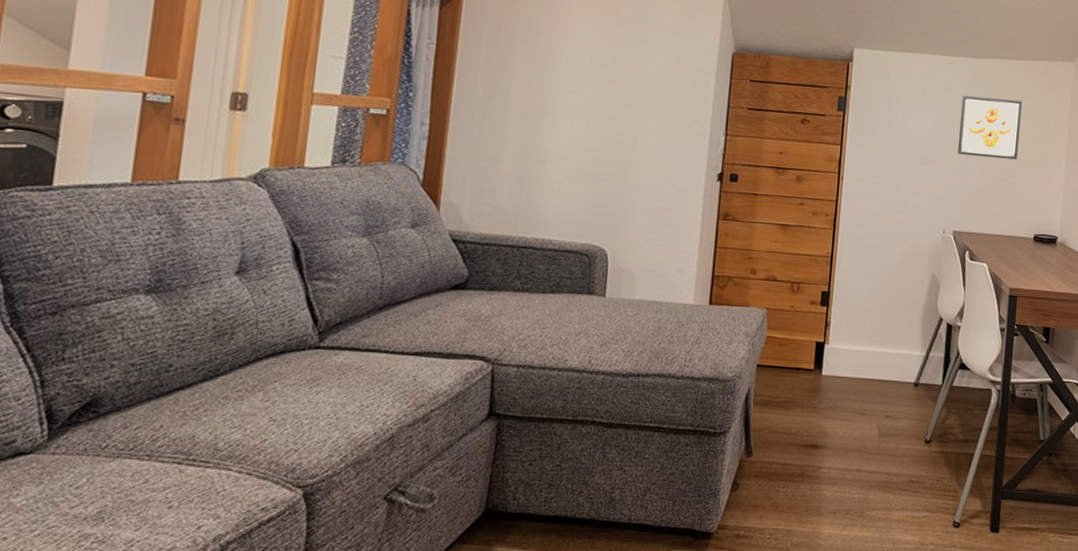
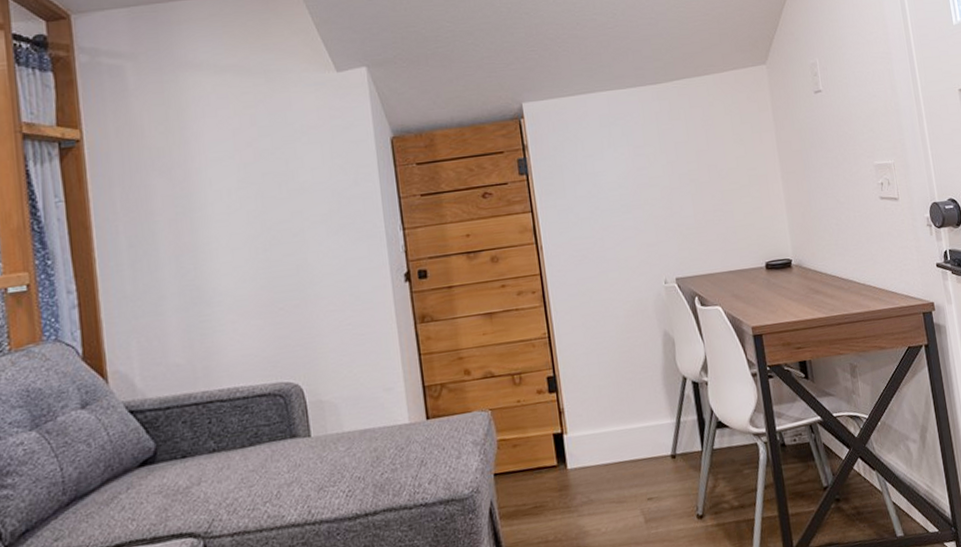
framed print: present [957,95,1023,160] -> none [652,119,728,193]

